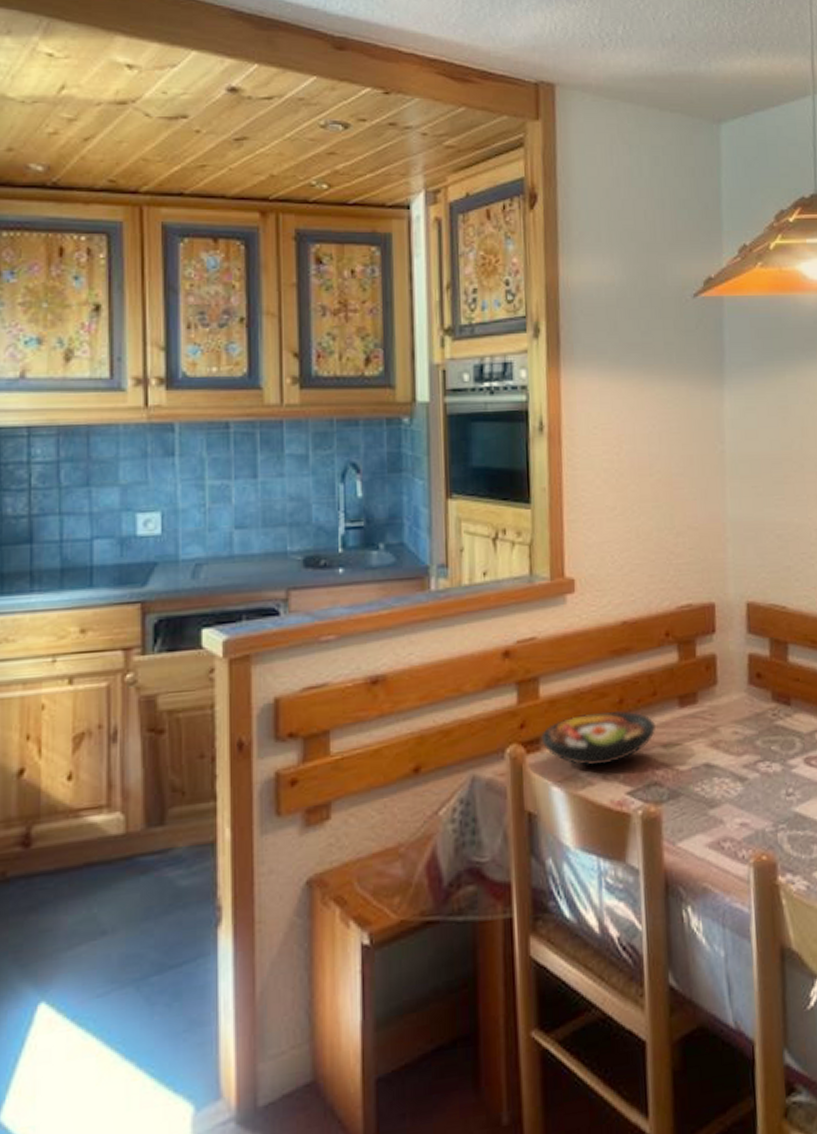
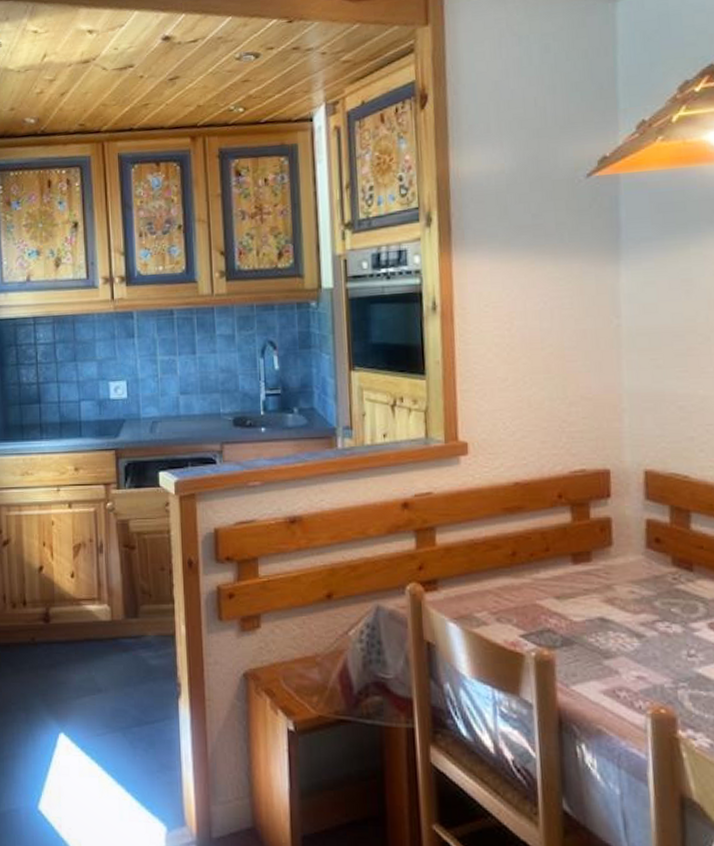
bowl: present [541,710,655,766] -> none [438,562,548,609]

